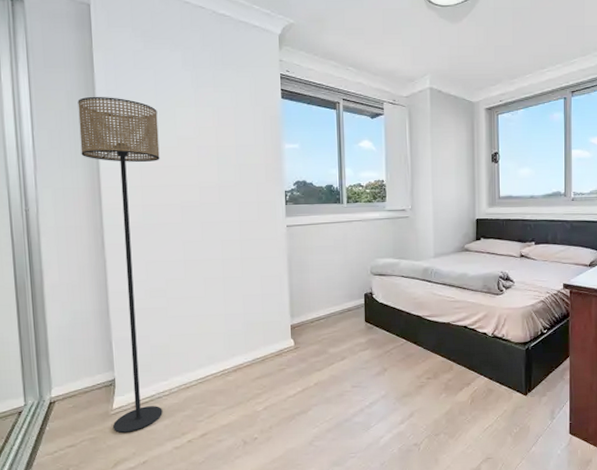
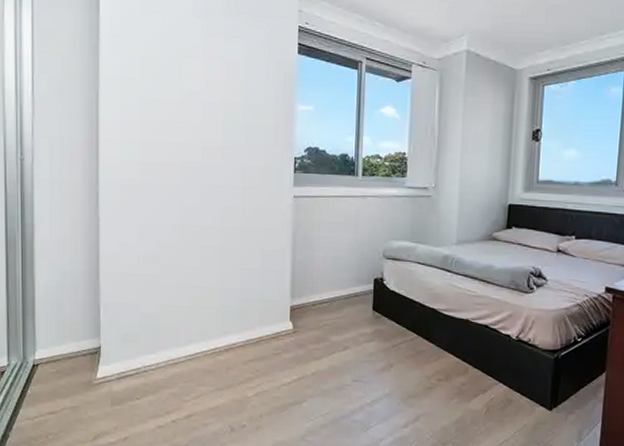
floor lamp: present [77,96,163,433] -> none [81,41,163,405]

